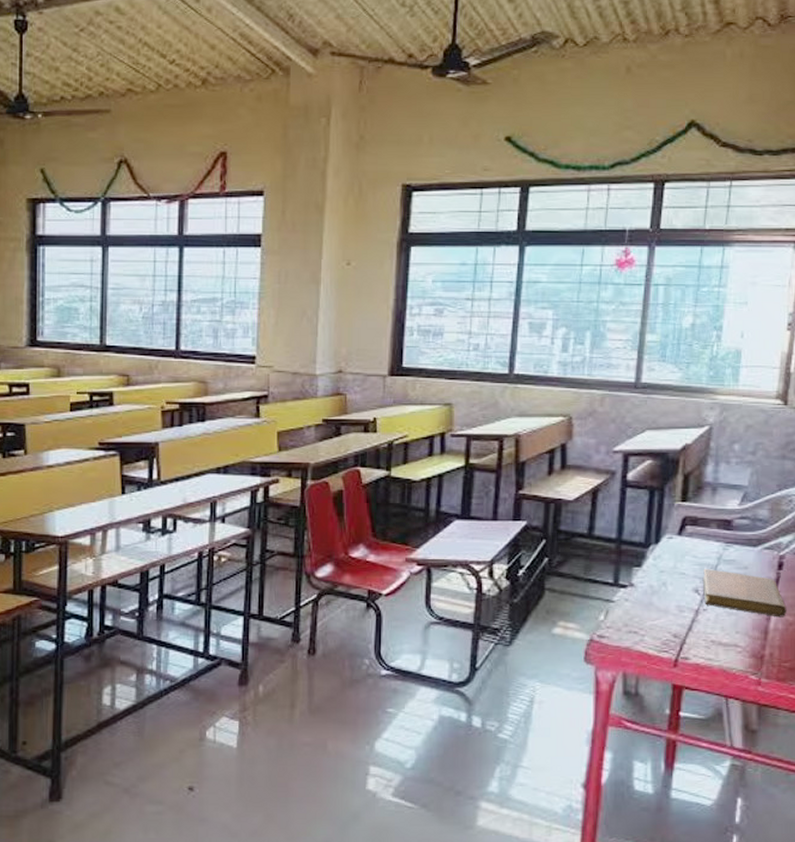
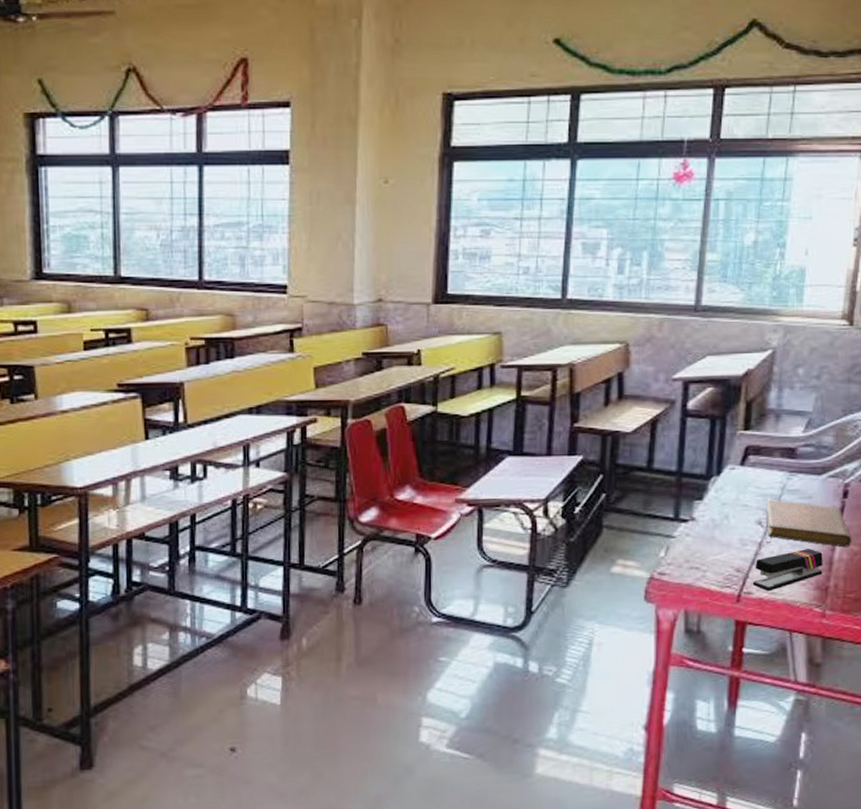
stapler: none [689,618,758,658] -> present [752,549,823,592]

